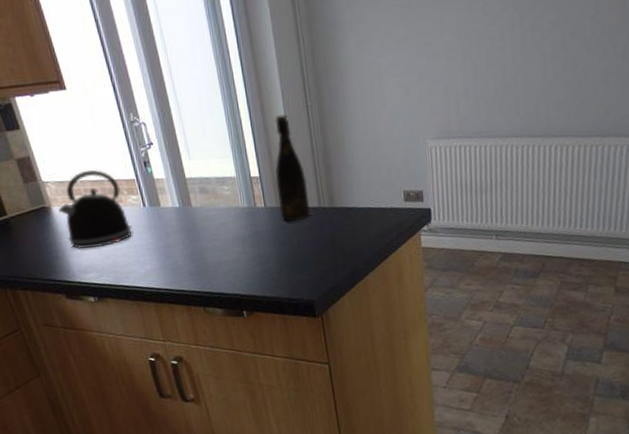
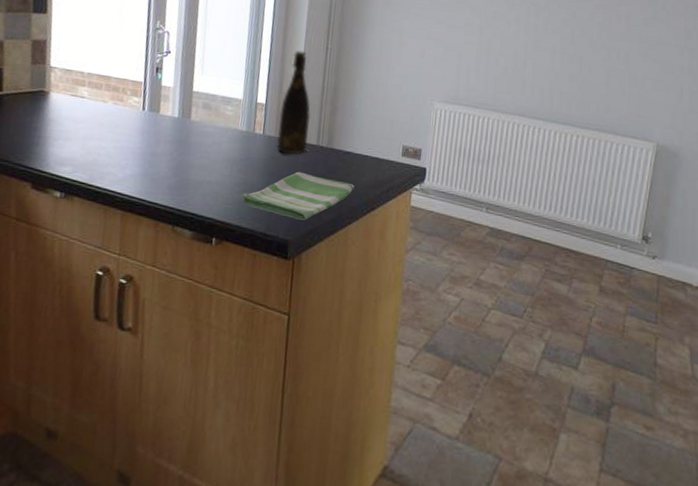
kettle: present [58,169,133,250] -> none [55,64,125,142]
dish towel: none [258,235,364,280] -> present [240,171,355,220]

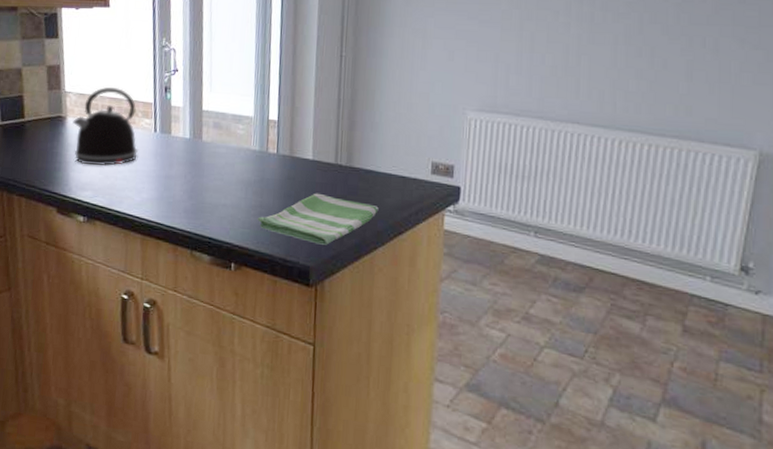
kettle: none [55,64,125,142] -> present [72,86,139,166]
bottle: present [277,50,311,155] -> none [292,61,327,175]

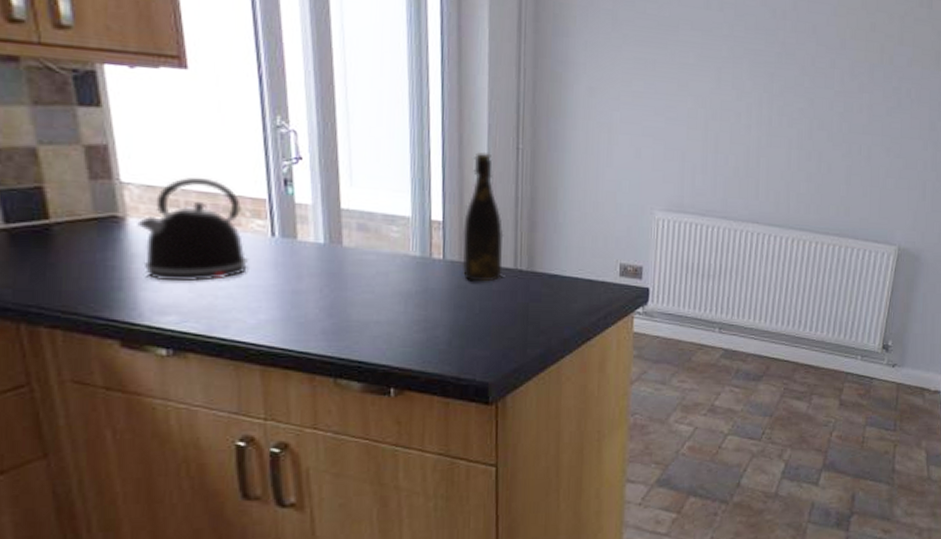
dish towel: present [257,193,379,245] -> none [421,302,565,358]
bottle: none [292,61,327,175] -> present [462,152,504,282]

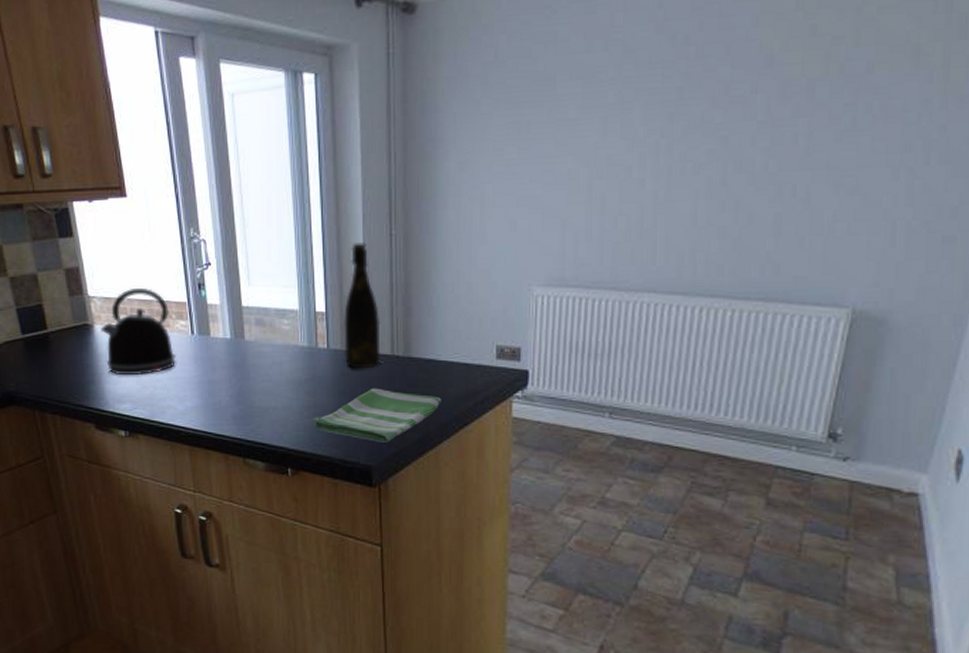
dish towel: none [421,302,565,358] -> present [312,388,441,442]

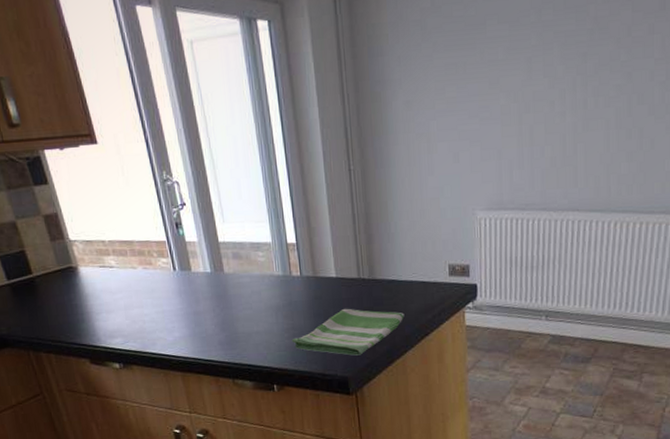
kettle: present [101,287,177,376] -> none [85,229,162,313]
bottle: present [344,242,381,369] -> none [313,178,349,293]

